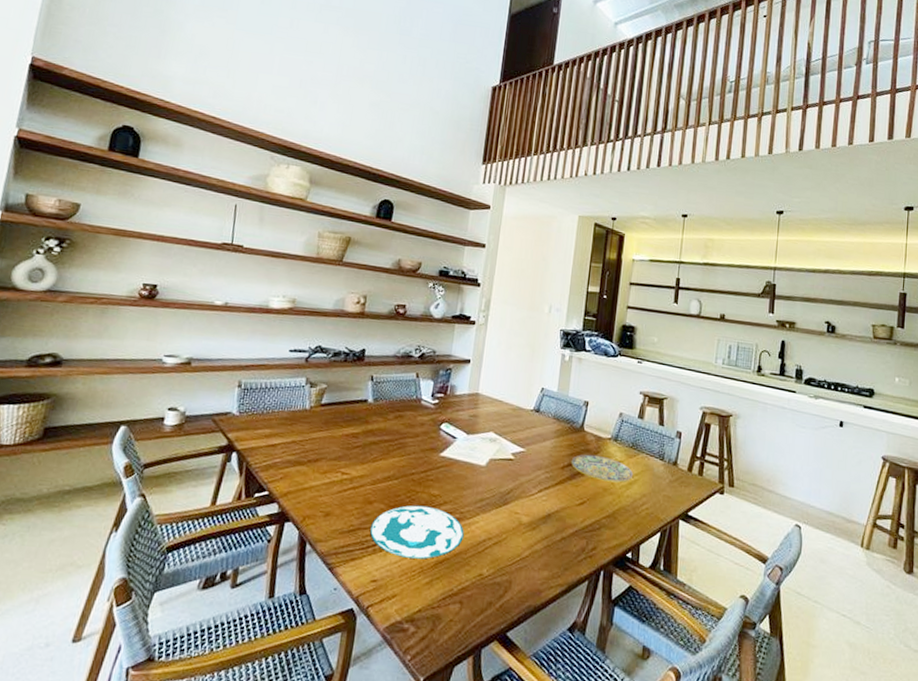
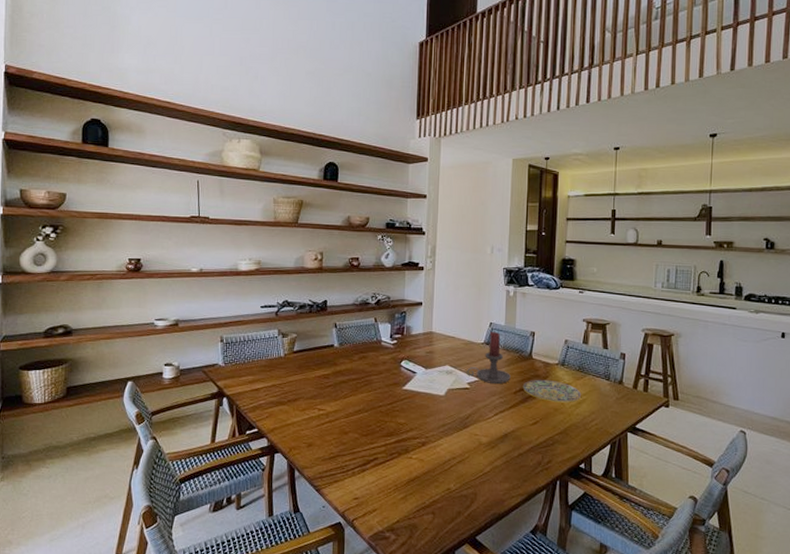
plate: present [370,505,464,559] -> none [348,433,431,478]
candle holder: none [512,397,559,457] -> present [466,331,511,384]

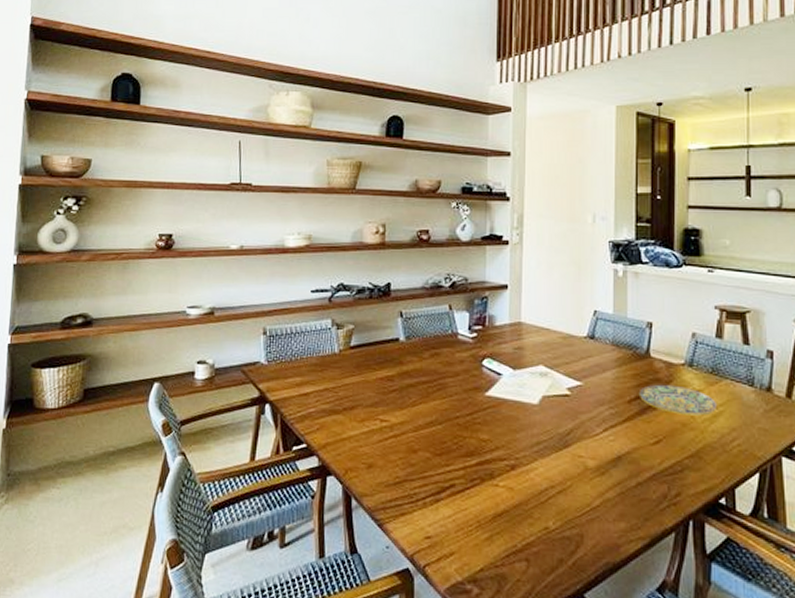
candle holder: present [466,331,511,384] -> none [566,321,623,390]

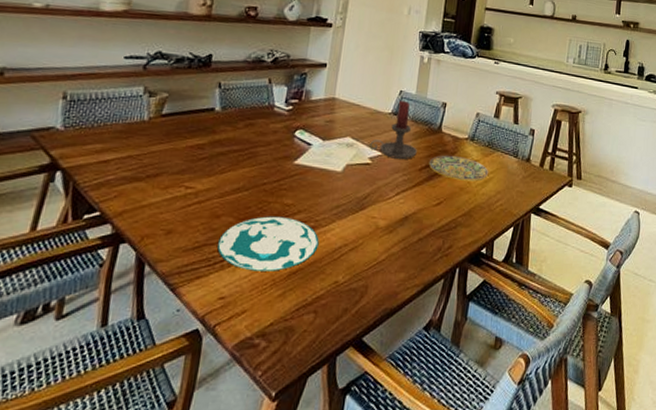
plate: none [418,452,522,512] -> present [217,216,319,271]
candle holder: none [566,321,623,390] -> present [369,100,417,159]

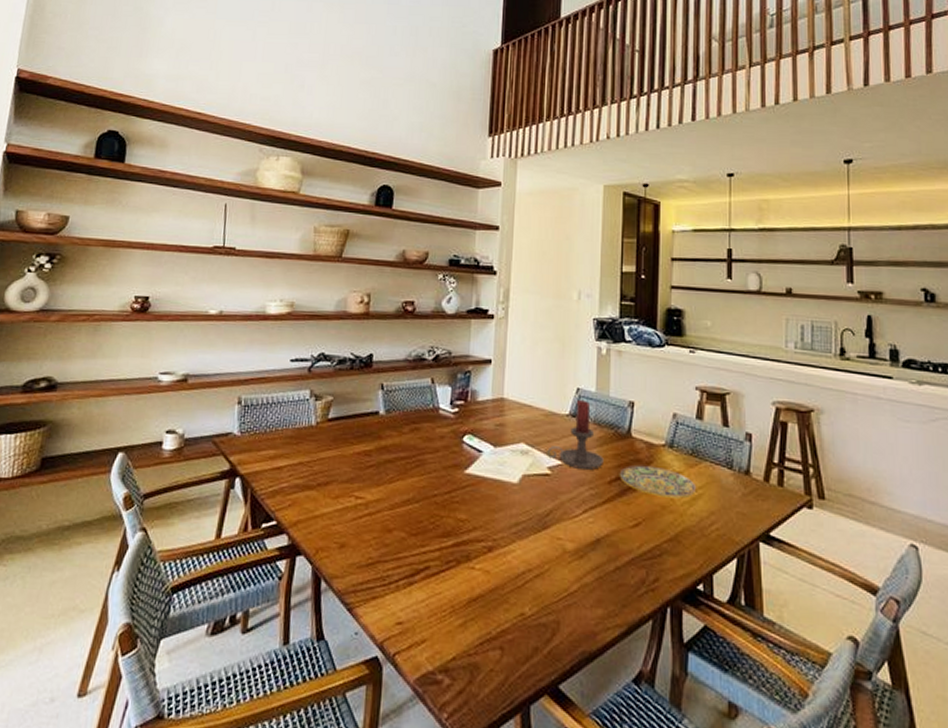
plate: present [217,216,319,271] -> none [392,532,499,597]

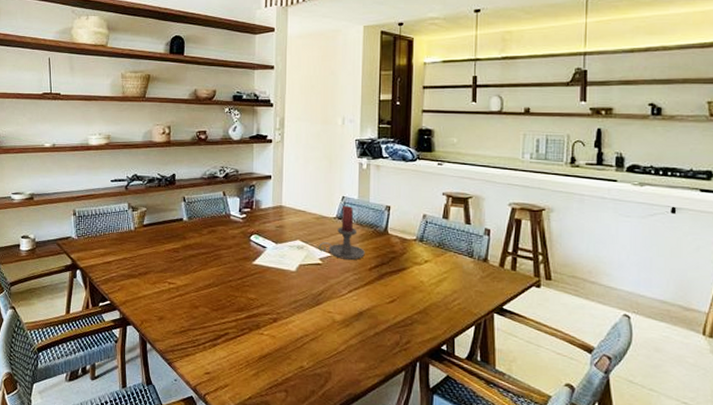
plate: present [619,465,697,498] -> none [378,255,443,281]

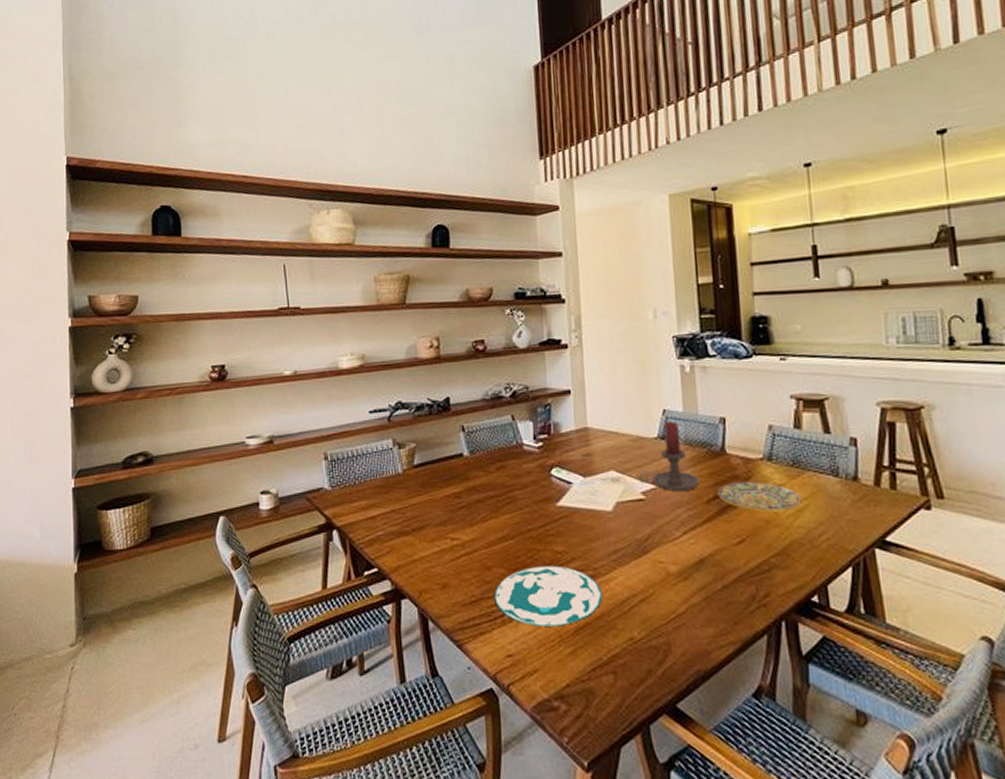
plate: none [199,308,282,354] -> present [494,565,603,626]
plate: none [378,255,443,281] -> present [716,481,802,512]

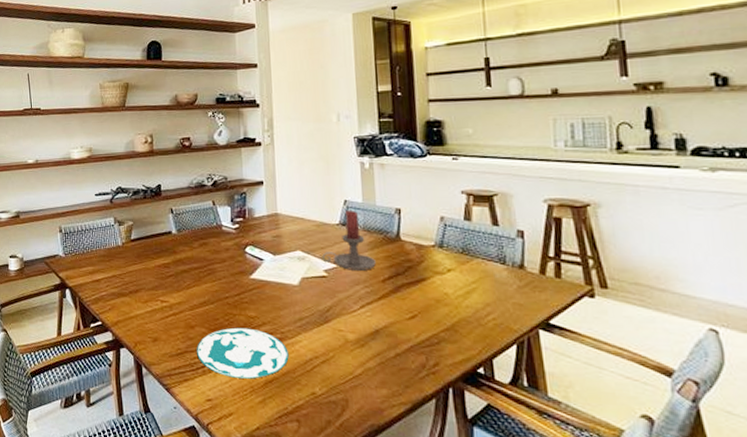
plate: present [716,481,802,512] -> none [391,264,471,293]

